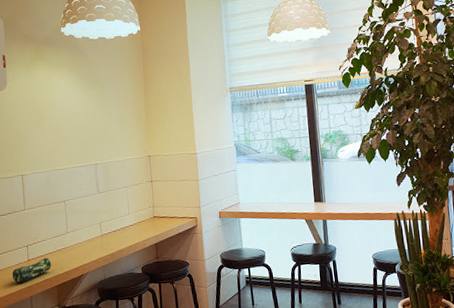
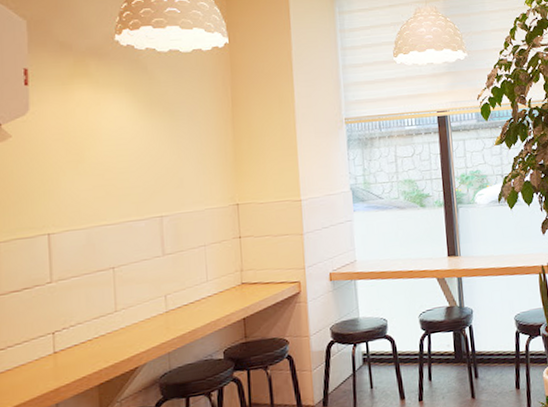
pencil case: present [12,257,51,283] -> none [27,346,90,386]

